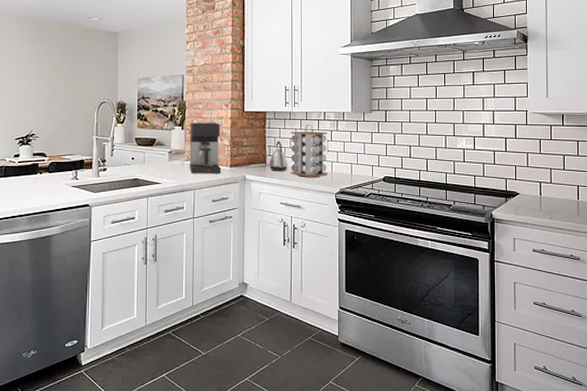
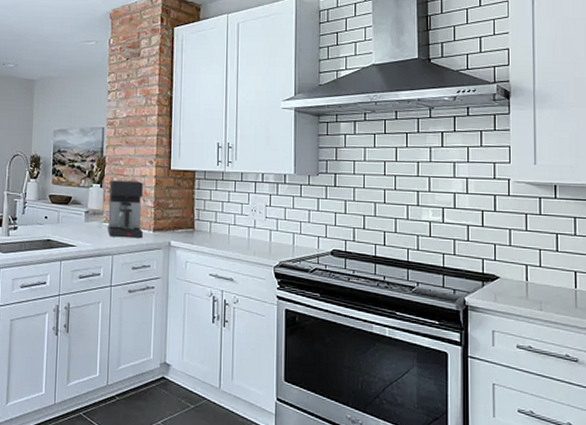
kettle: present [269,141,288,171] -> none [198,204,220,239]
spice rack: present [290,124,328,178] -> none [222,186,266,248]

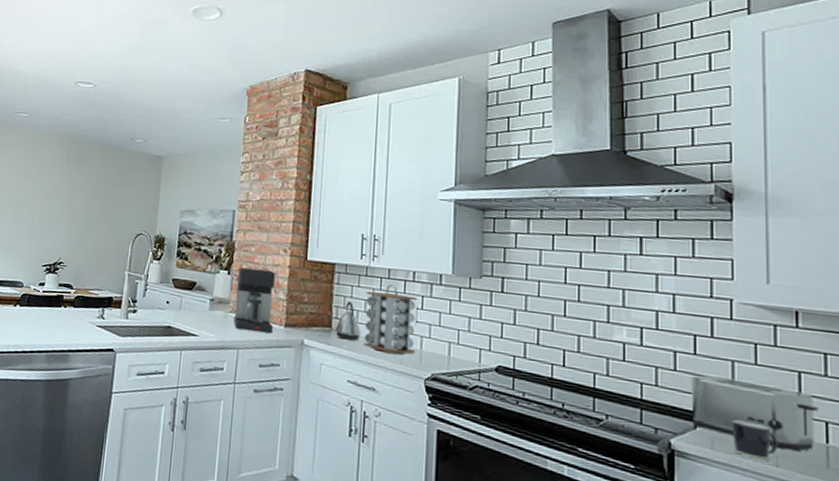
kettle: none [198,204,220,239] -> present [335,301,361,341]
spice rack: none [222,186,266,248] -> present [363,284,417,355]
toaster: none [480,242,571,297] -> present [691,374,820,452]
mug: none [509,276,542,306] -> present [732,419,778,461]

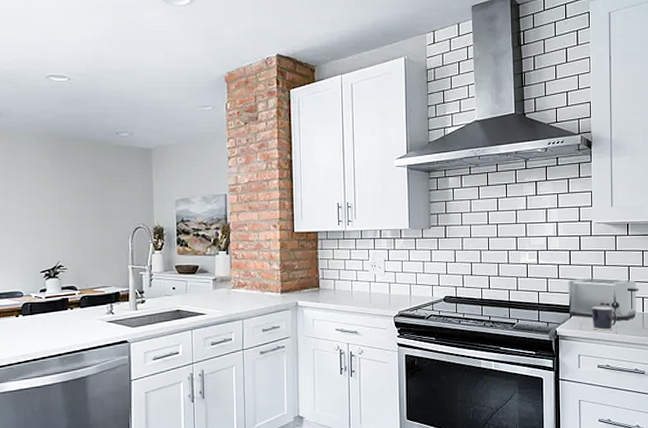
coffee maker: present [233,267,275,334] -> none [235,245,272,303]
kettle: present [335,301,361,341] -> none [323,263,343,296]
spice rack: present [363,284,417,355] -> none [345,243,385,301]

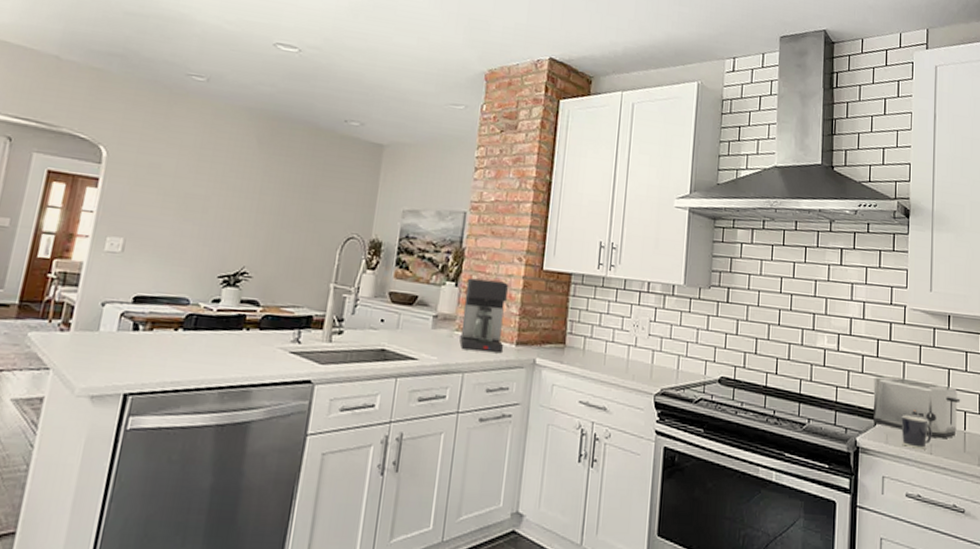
coffee maker: none [235,245,272,303] -> present [459,278,508,354]

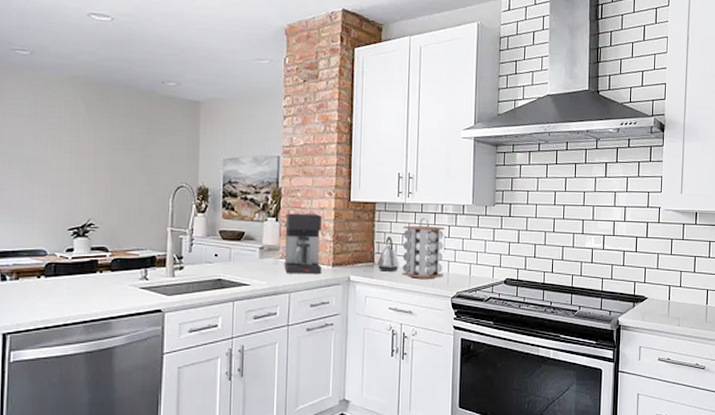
kettle: none [569,315,595,358] -> present [378,237,399,272]
spice rack: none [596,295,651,371] -> present [401,217,445,280]
toaster: present [872,375,961,439] -> none [632,266,704,313]
mug: present [901,415,932,450] -> none [655,297,680,323]

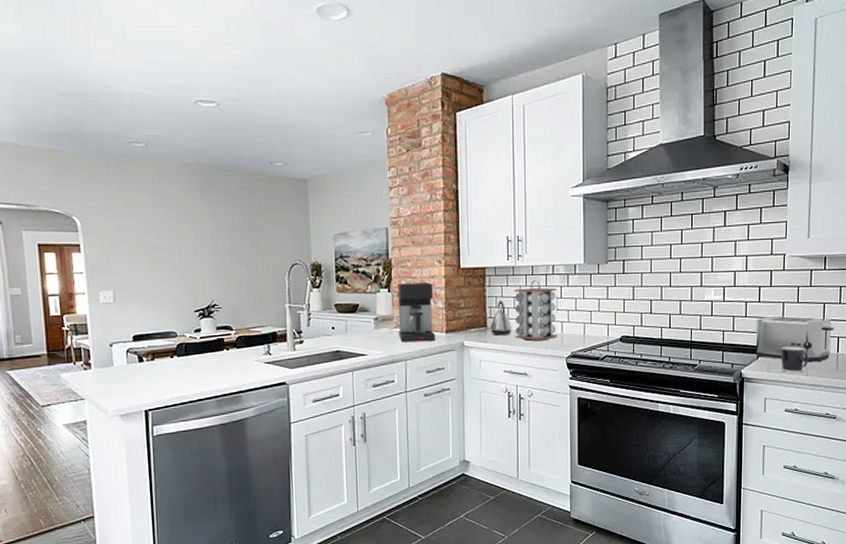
toaster: none [632,266,704,313] -> present [755,315,835,363]
mug: none [655,297,680,323] -> present [781,346,808,373]

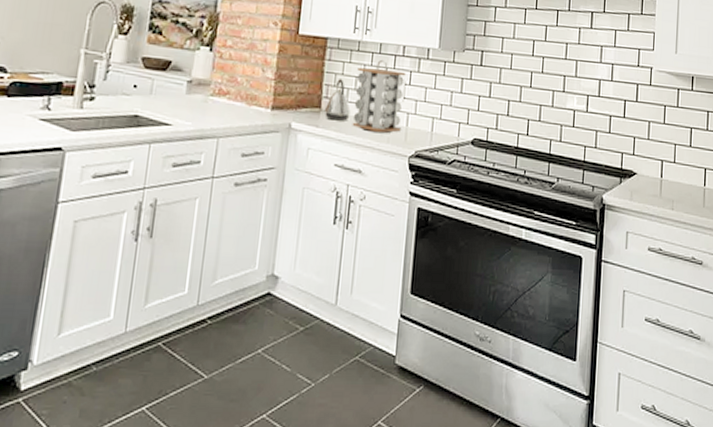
coffee maker: present [397,282,436,343] -> none [214,42,264,118]
toaster: present [755,315,835,363] -> none [618,135,702,195]
mug: present [781,346,808,373] -> none [645,172,674,205]

